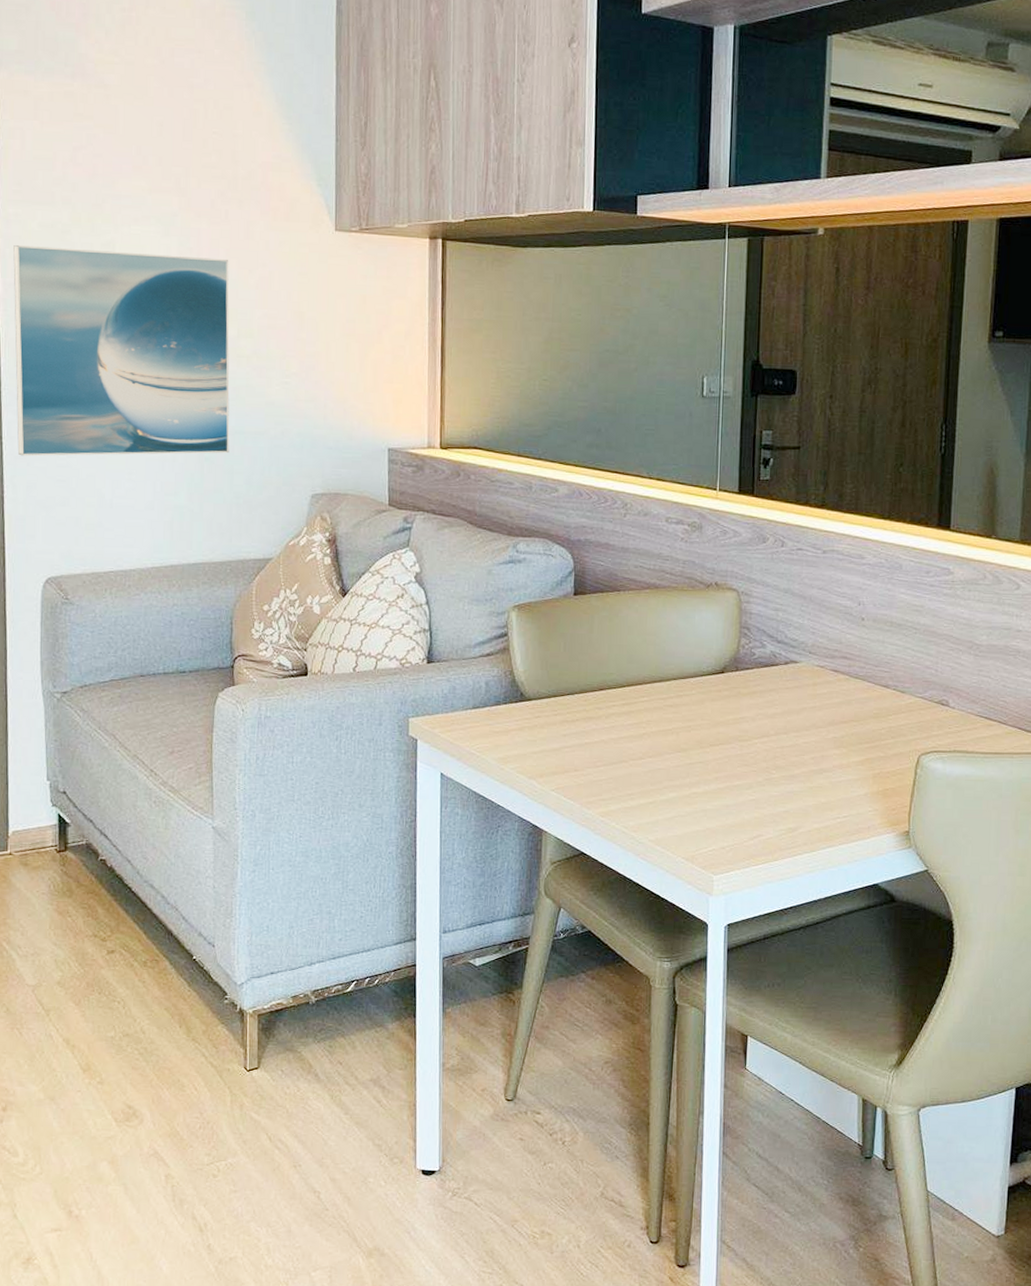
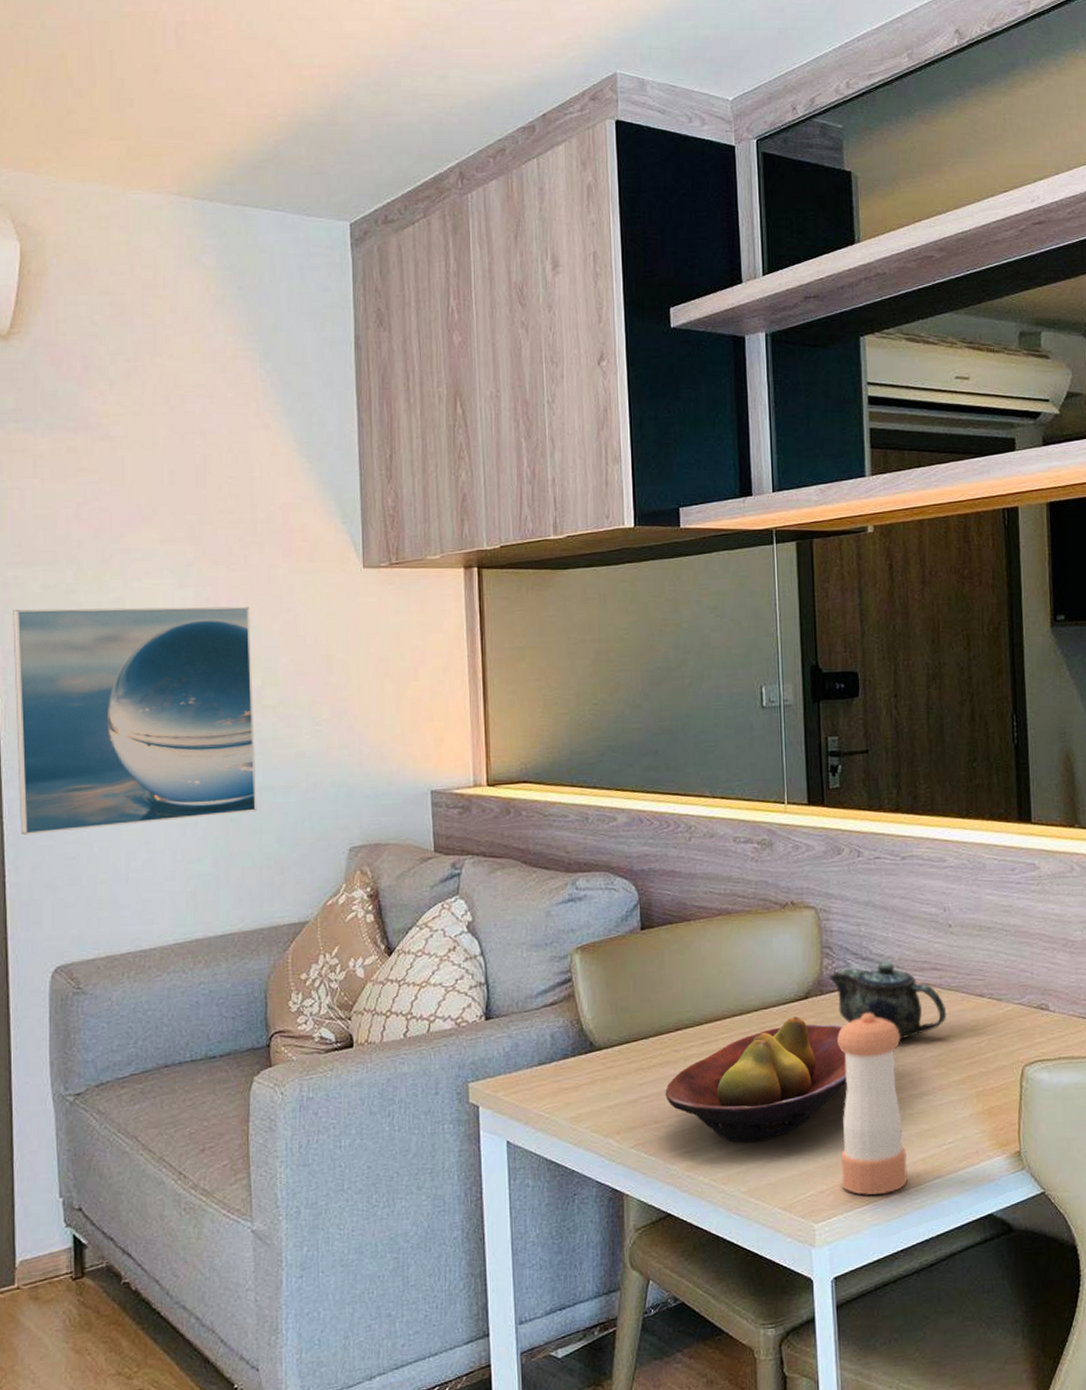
fruit bowl: none [586,688,756,797] -> present [665,1016,848,1143]
pepper shaker: none [741,691,808,856] -> present [837,1012,907,1195]
teapot: none [744,646,852,719] -> present [828,961,947,1040]

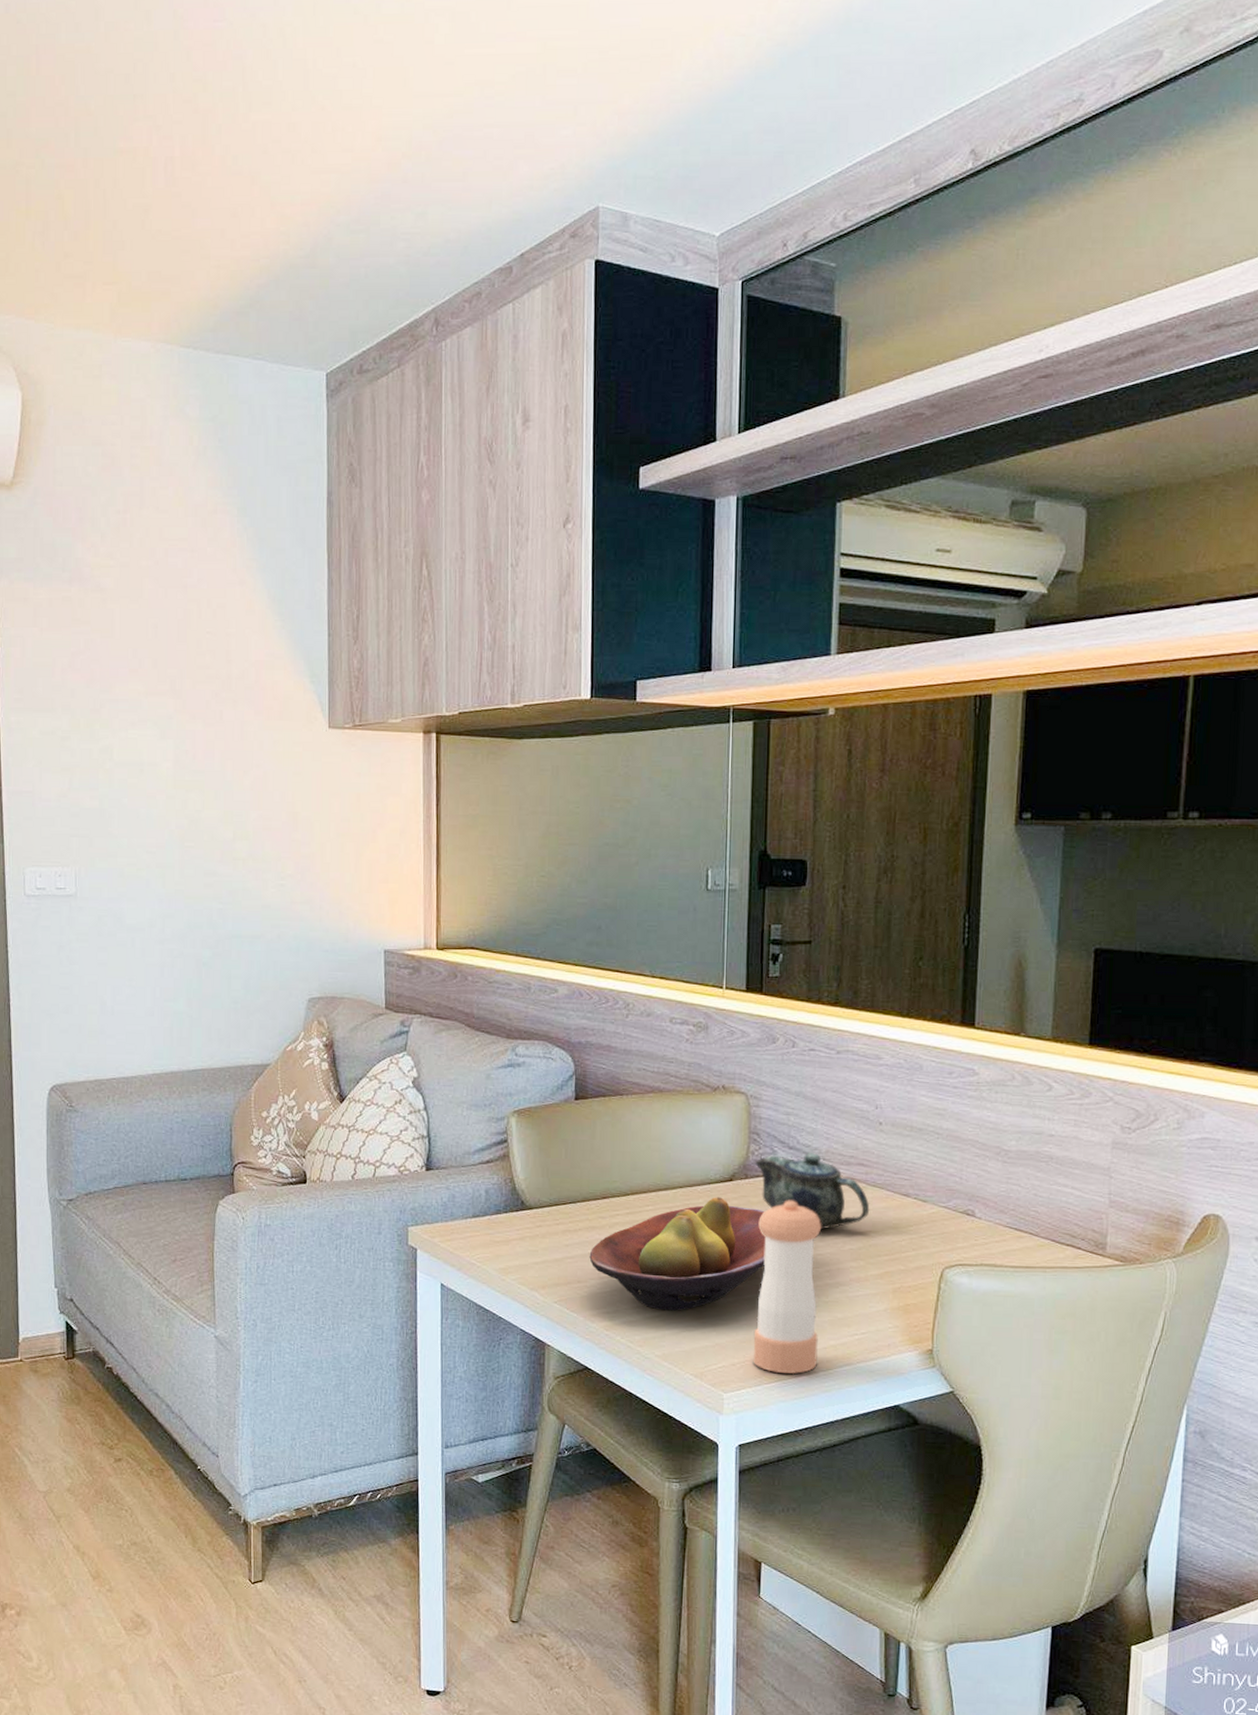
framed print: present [13,606,257,835] -> none [16,752,227,964]

